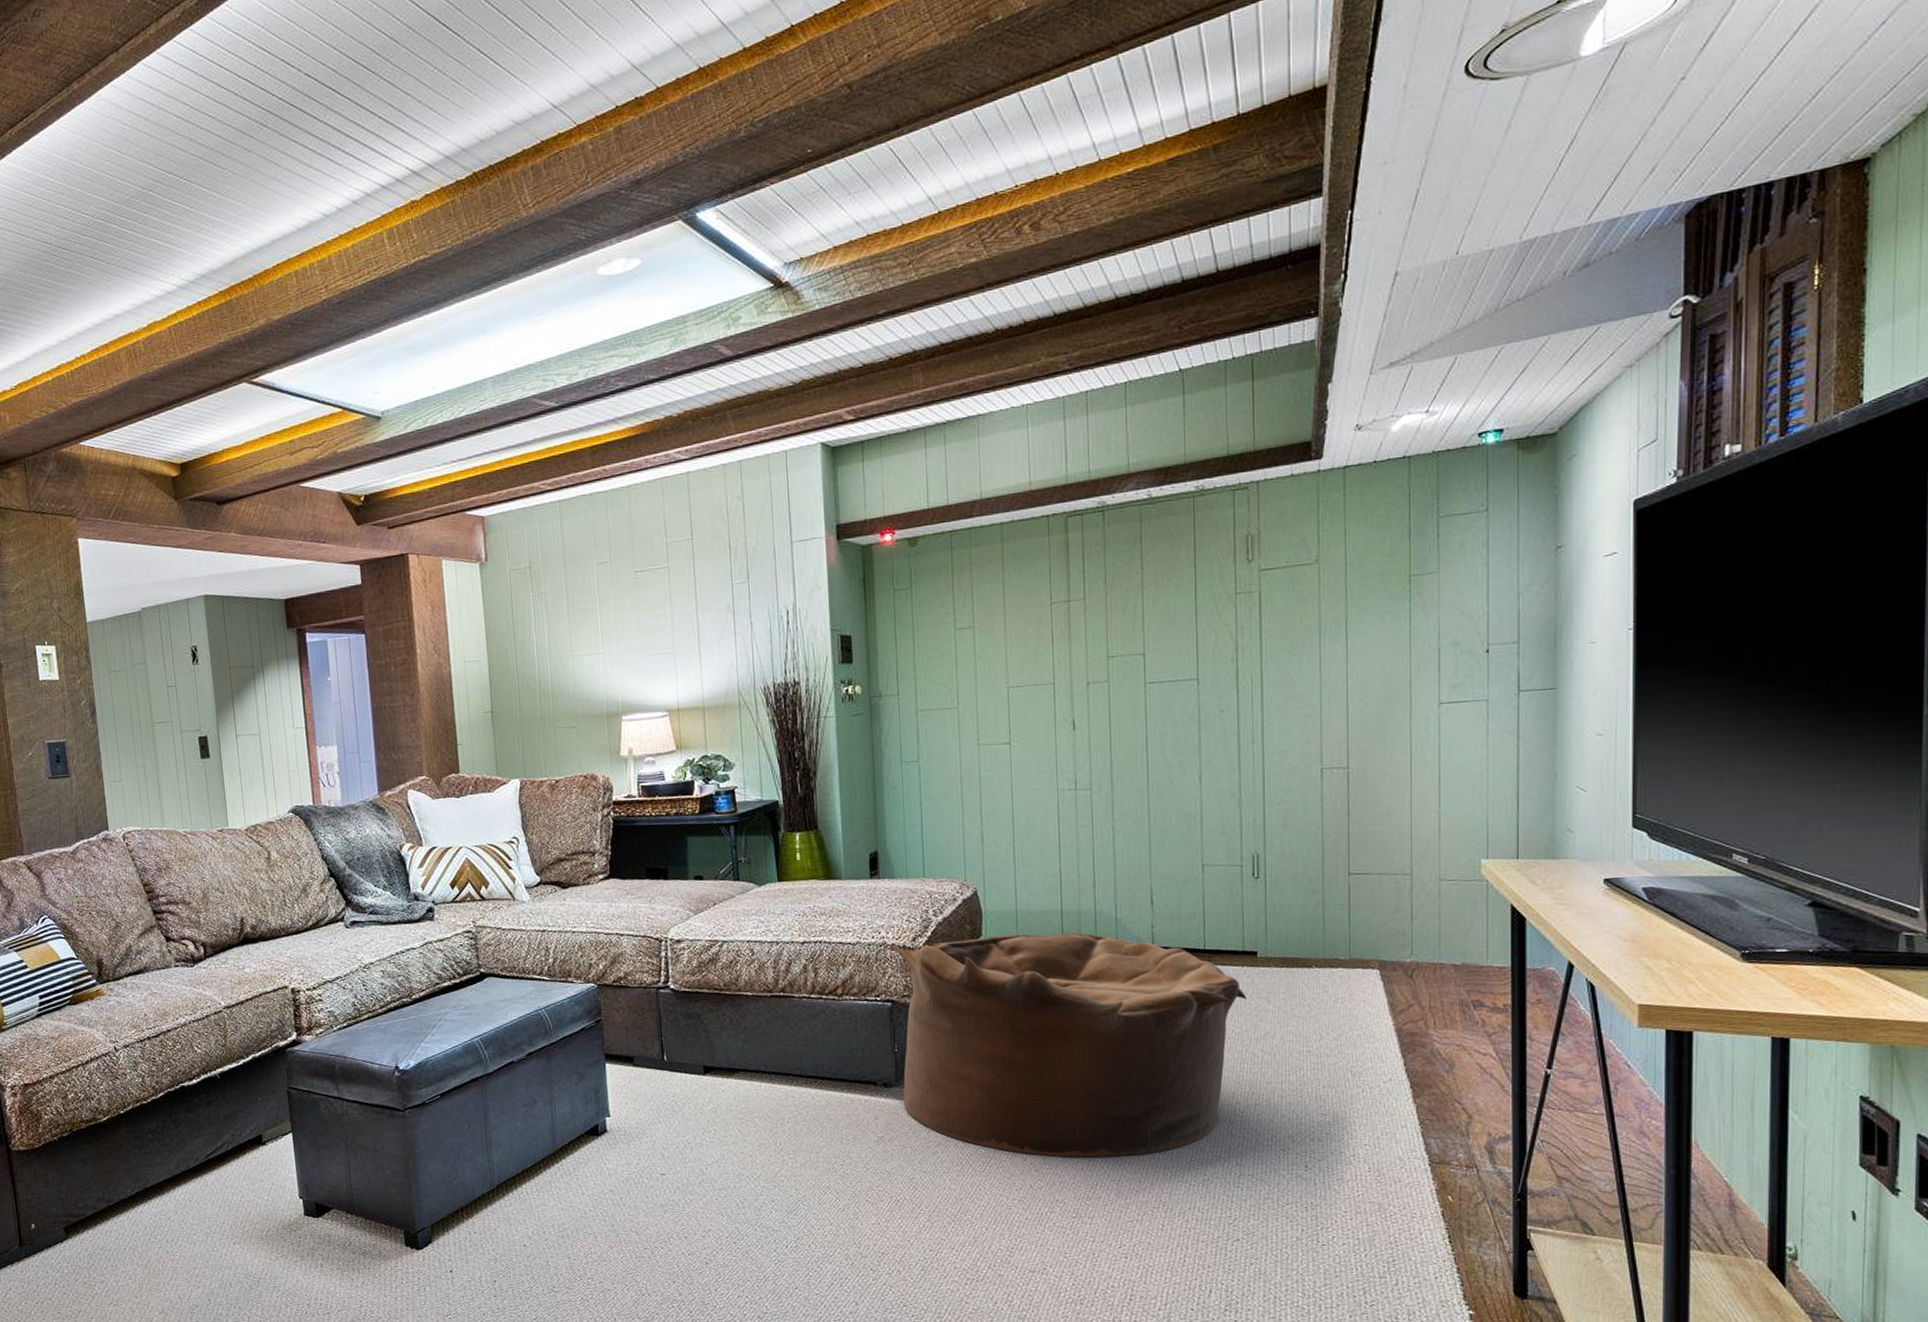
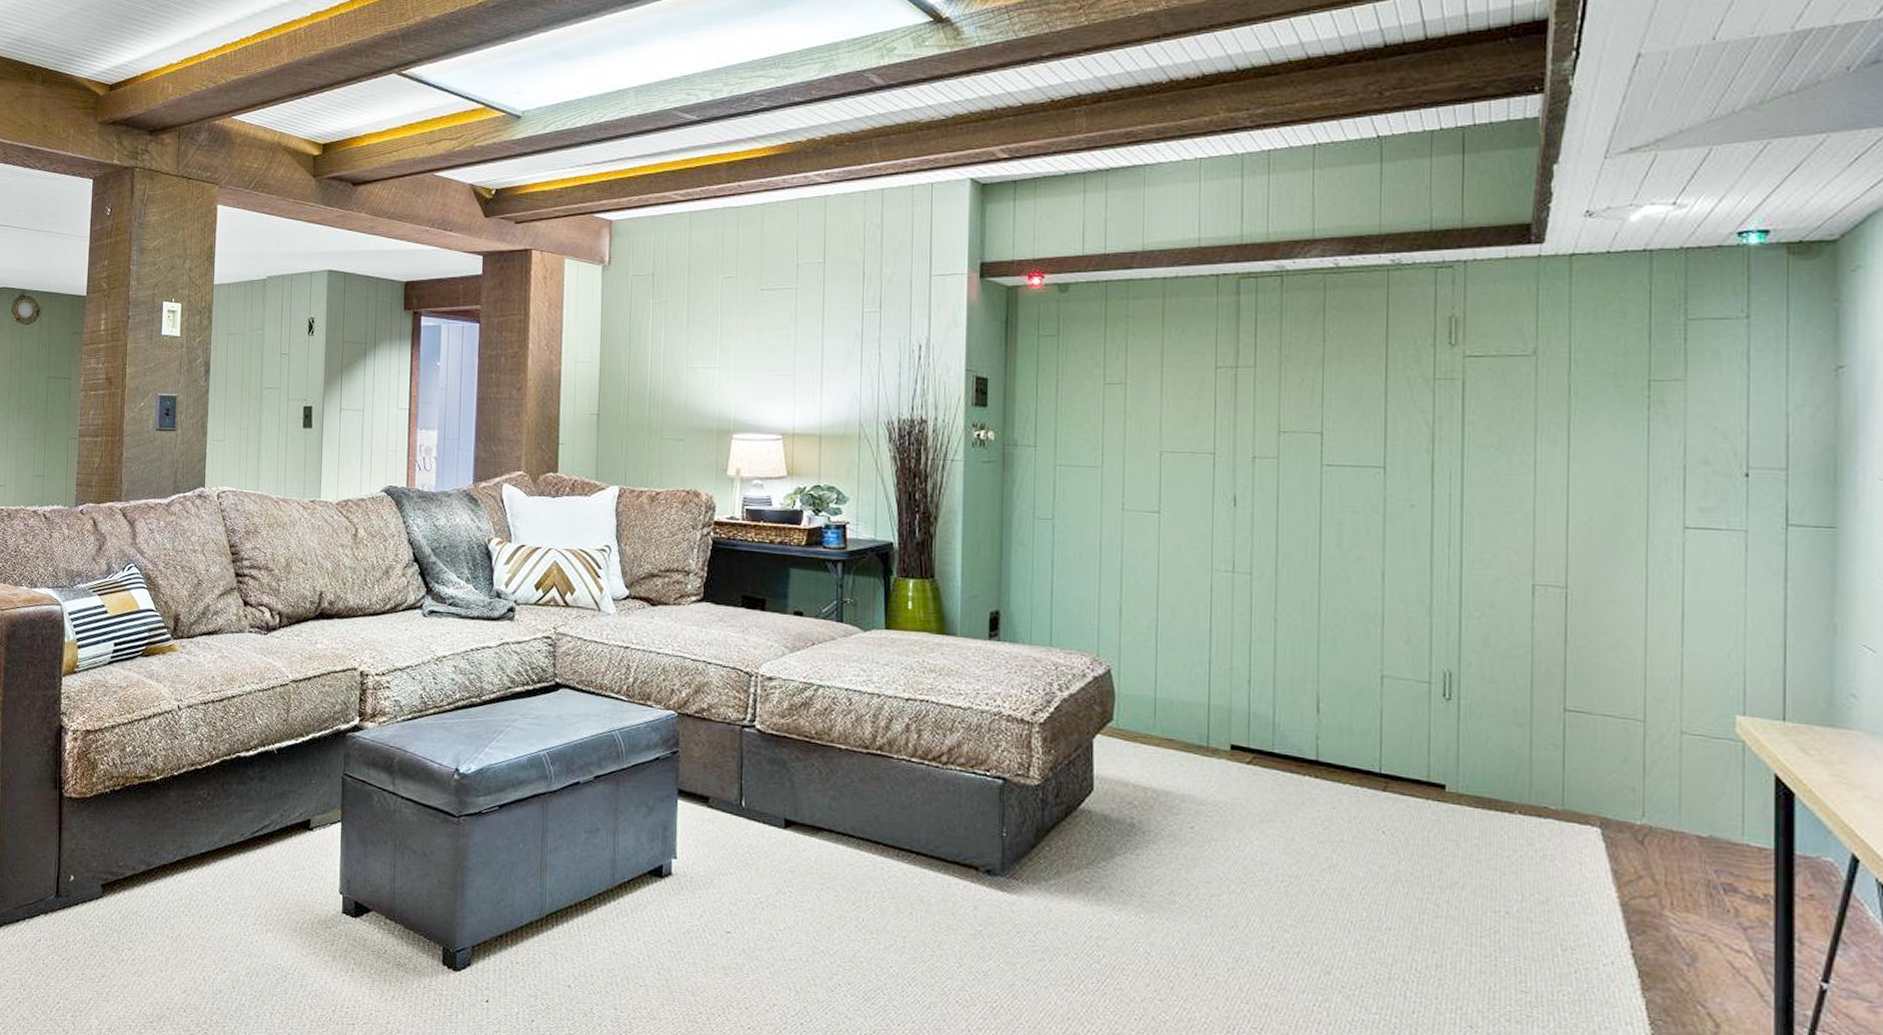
bean bag chair: present [890,933,1247,1158] -> none [1006,716,1431,1004]

